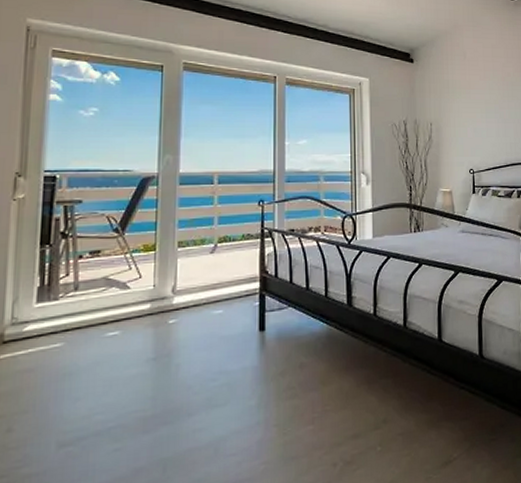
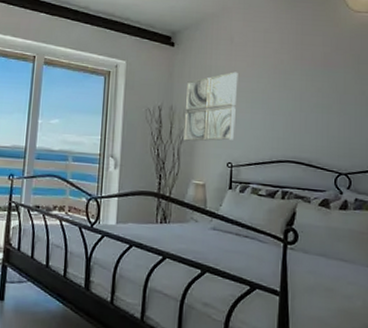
wall art: none [427,85,474,153] -> present [183,72,238,142]

